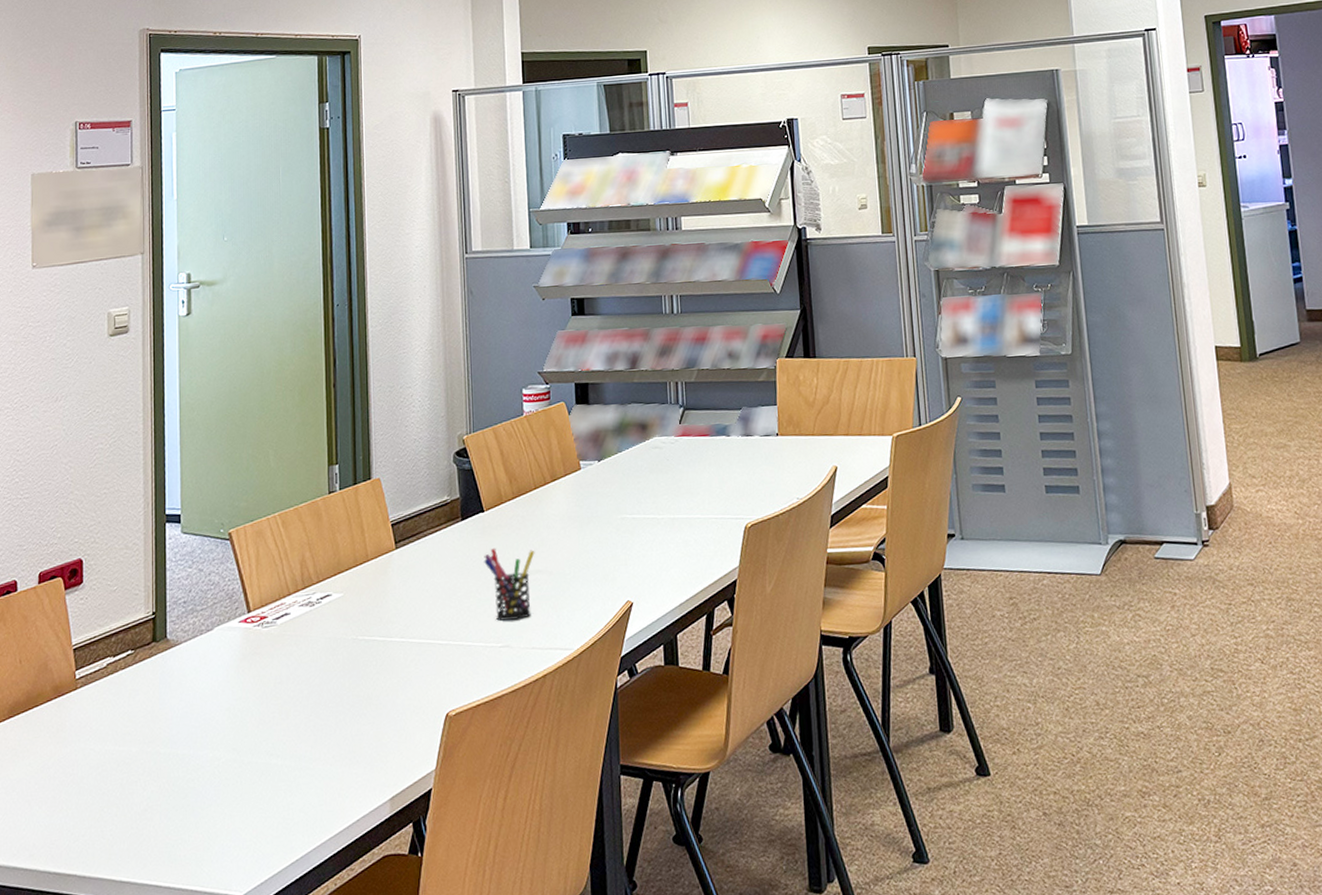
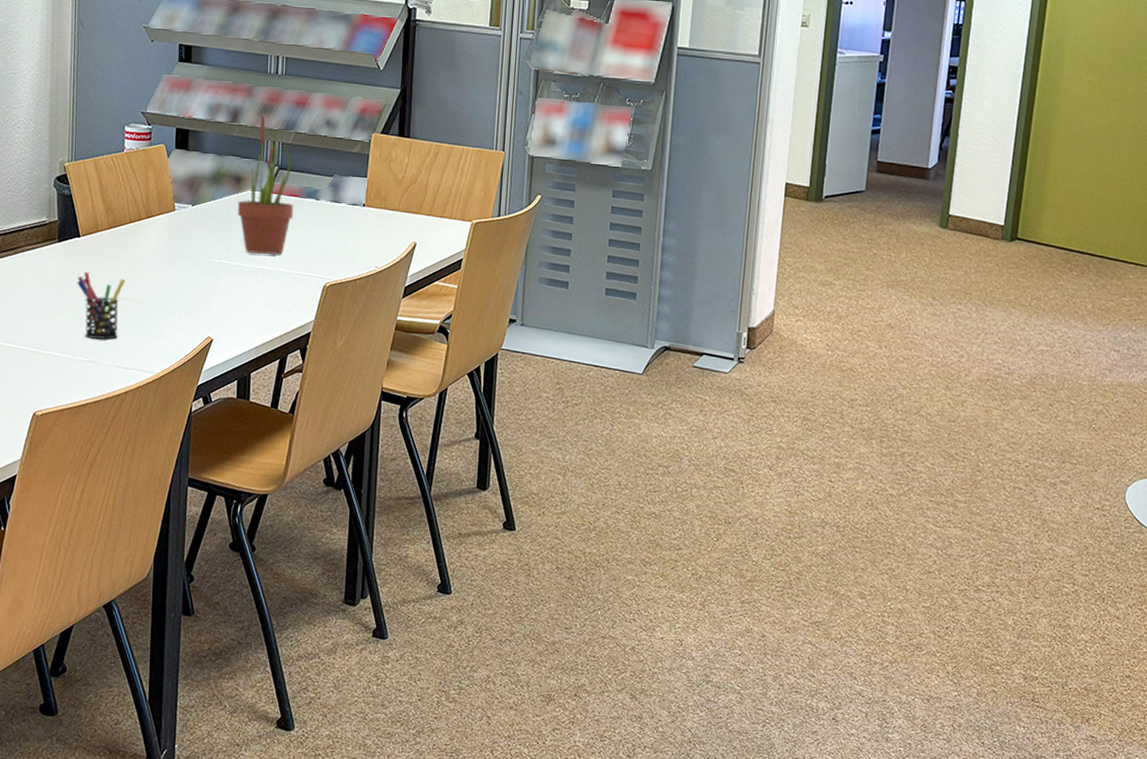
potted plant: none [645,352,705,503] -> present [237,110,294,255]

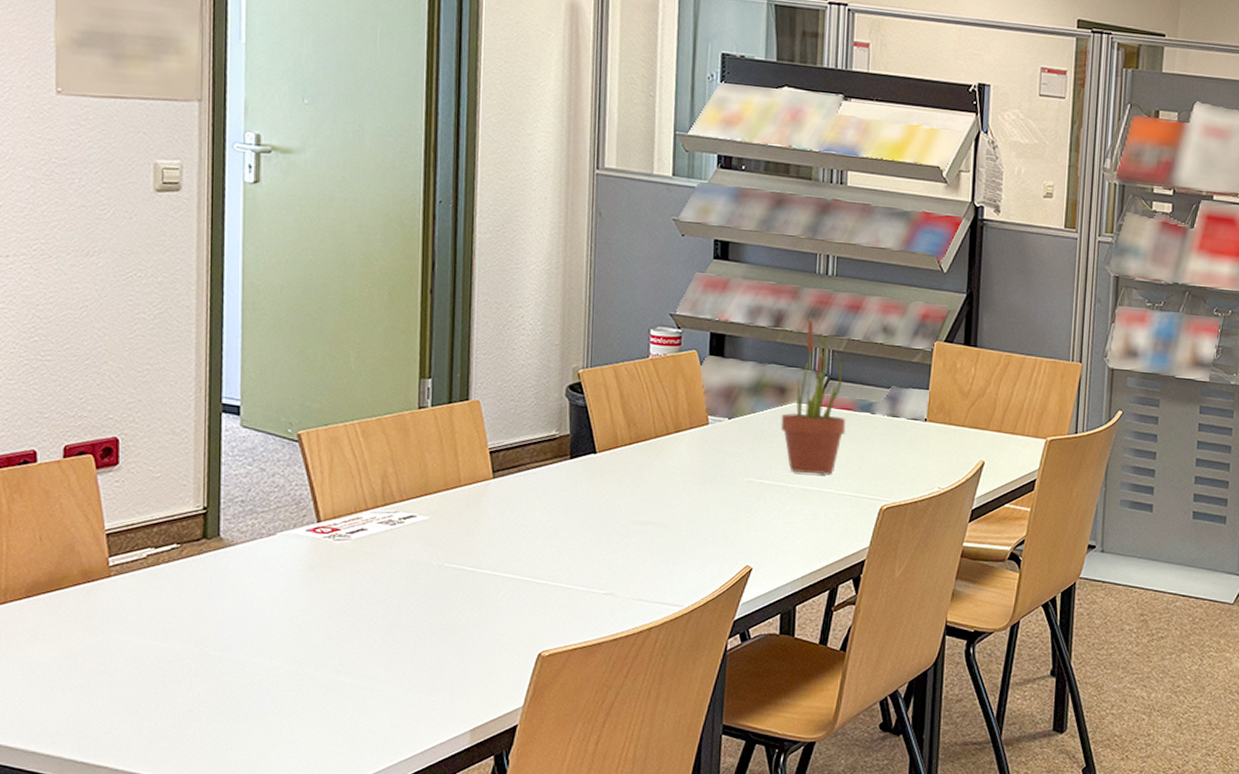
pen holder: present [77,271,126,339] -> none [592,492,650,569]

